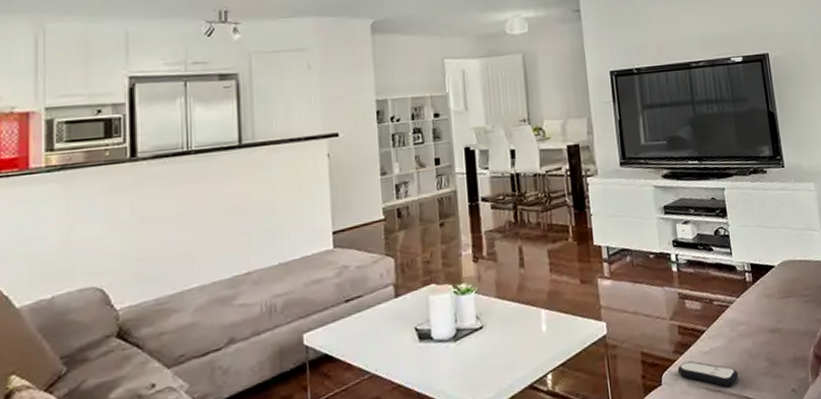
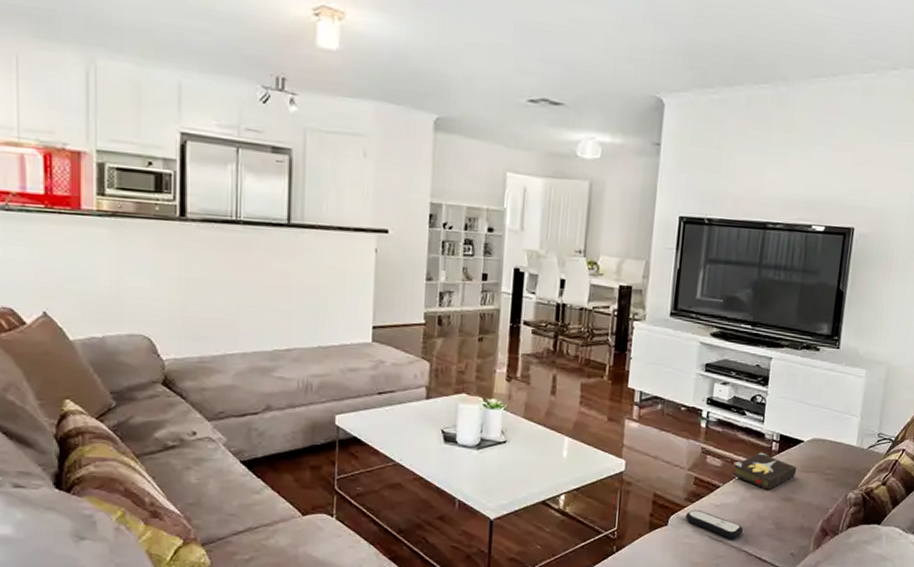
hardback book: none [713,285,776,326] -> present [731,452,797,491]

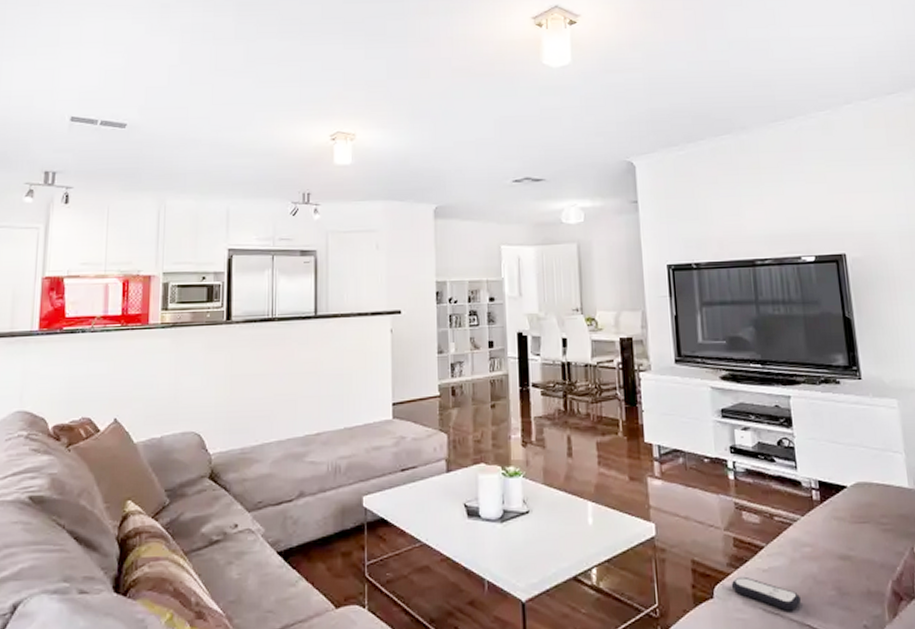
hardback book: present [731,452,797,491] -> none [773,503,847,549]

